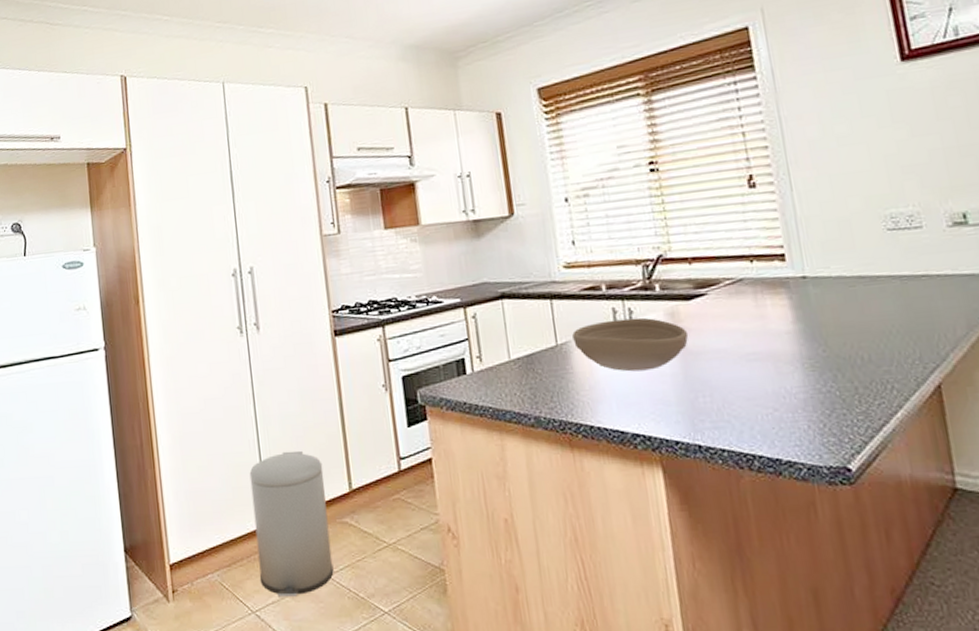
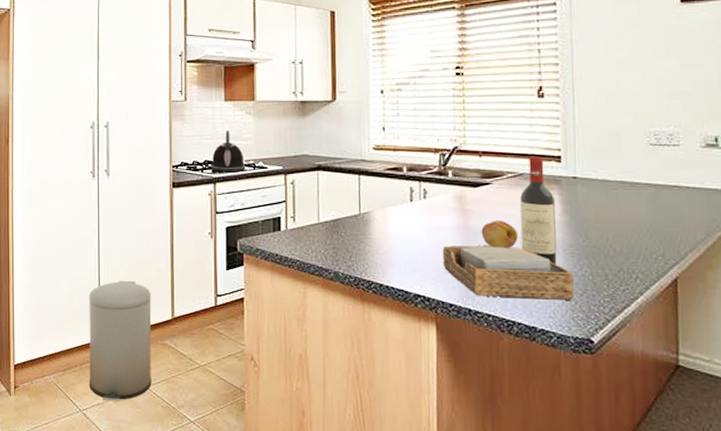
kettle: none [377,263,417,313] -> present [211,131,245,173]
bowl: present [572,317,689,372] -> none [374,197,472,243]
napkin holder: none [658,366,822,429] -> present [442,245,574,300]
fruit: none [701,336,747,370] -> present [481,221,518,249]
wine bottle: none [742,256,796,383] -> present [519,156,557,265]

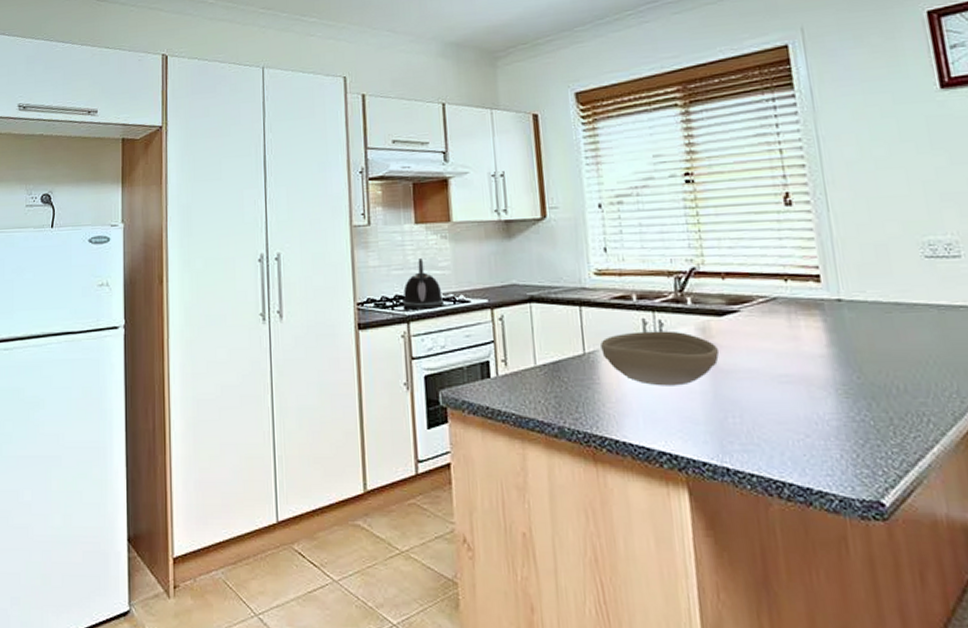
pedal bin: present [89,280,152,402] -> none [262,446,343,603]
bowl: none [374,197,472,243] -> present [601,330,720,386]
napkin holder: present [442,245,574,300] -> none [687,388,855,453]
fruit: present [481,221,518,249] -> none [732,356,778,391]
wine bottle: present [519,156,557,265] -> none [775,276,829,409]

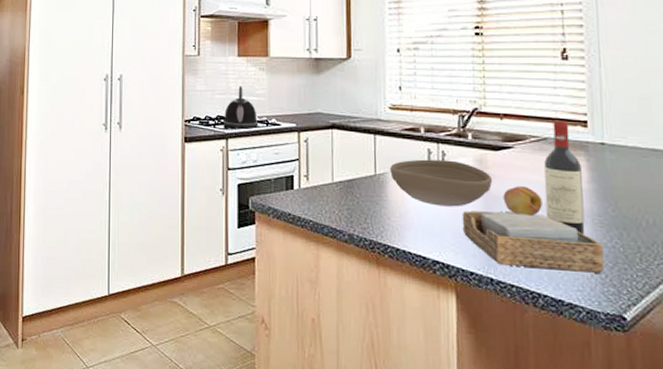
napkin holder: none [687,388,855,453] -> present [462,210,604,273]
fruit: none [732,356,778,391] -> present [503,186,542,217]
wine bottle: none [775,276,829,409] -> present [544,120,585,235]

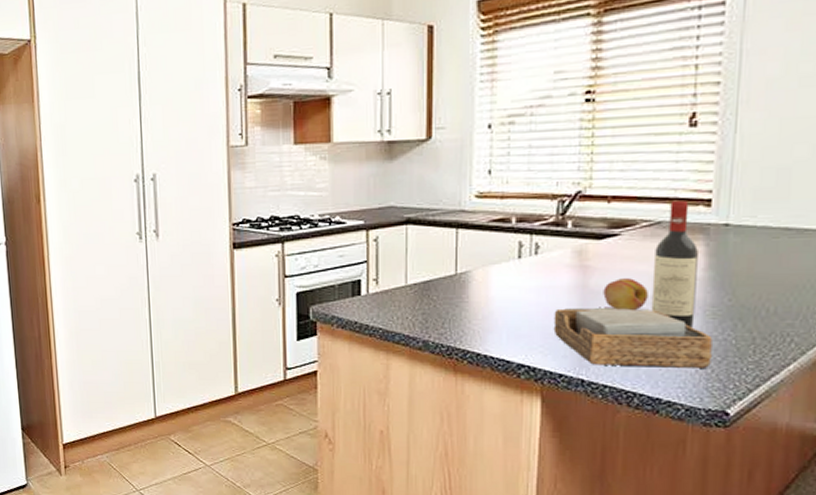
kettle: present [223,86,258,129] -> none [278,180,319,230]
bowl: present [390,159,493,207] -> none [474,253,593,305]

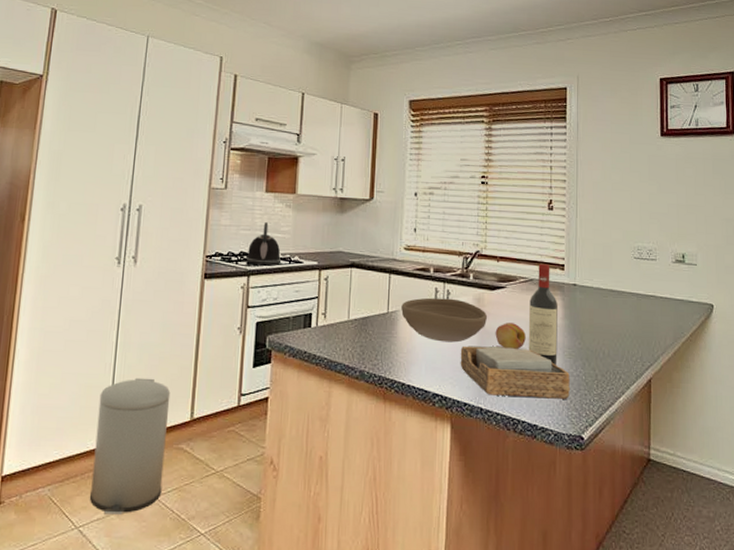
pedal bin: none [141,353,214,482] -> present [90,377,171,516]
kettle: none [278,180,319,230] -> present [246,222,281,266]
bowl: none [474,253,593,305] -> present [401,297,488,343]

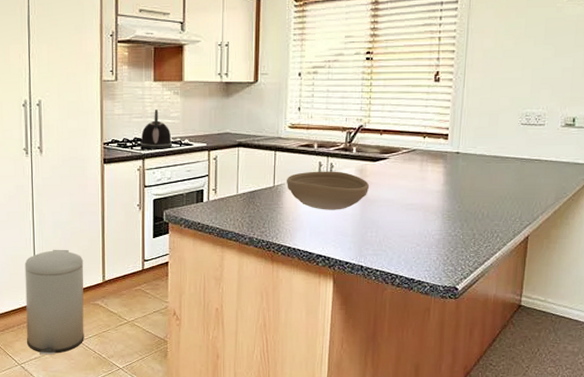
napkin holder: present [460,345,570,399] -> none [342,213,448,256]
fruit: present [495,323,526,350] -> none [376,191,406,215]
wine bottle: present [528,263,557,366] -> none [408,134,439,228]

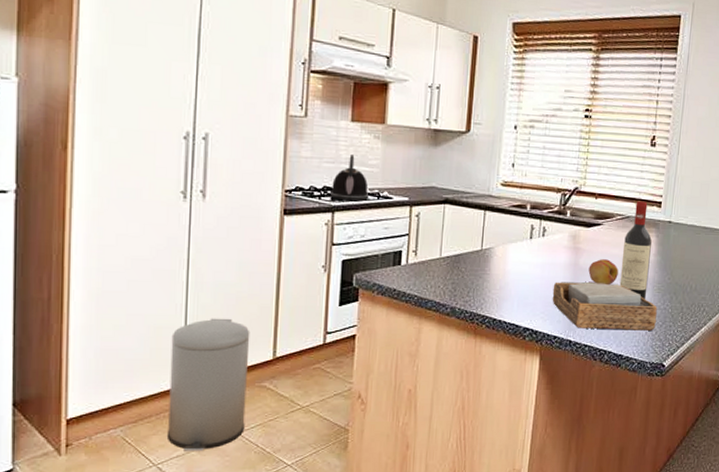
bowl: present [287,171,370,210] -> none [495,234,582,279]
napkin holder: none [342,213,448,256] -> present [552,282,657,331]
fruit: none [376,191,406,215] -> present [588,259,618,286]
wine bottle: none [408,134,439,228] -> present [619,200,652,300]

